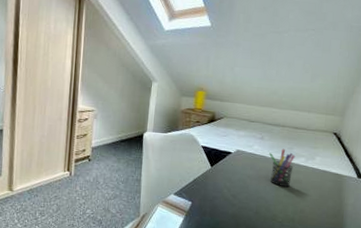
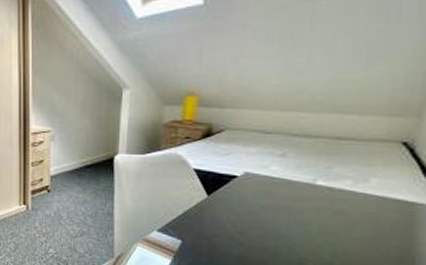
pen holder: present [269,148,296,188] -> none [294,168,337,221]

